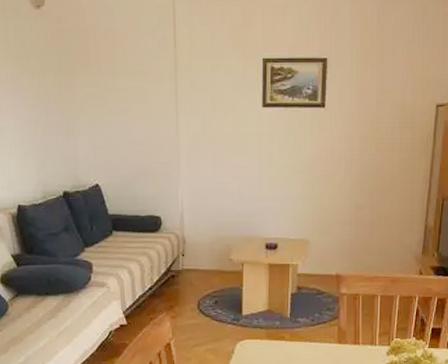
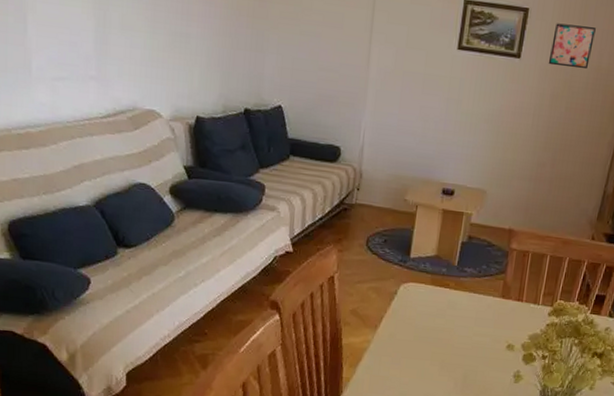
wall art: none [353,68,395,110] -> present [548,23,596,68]

